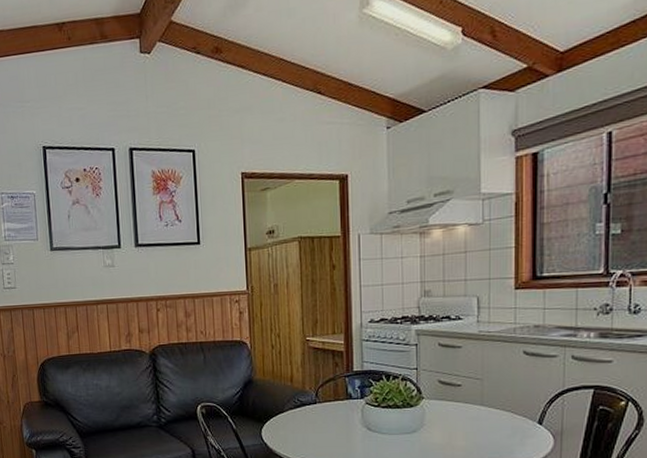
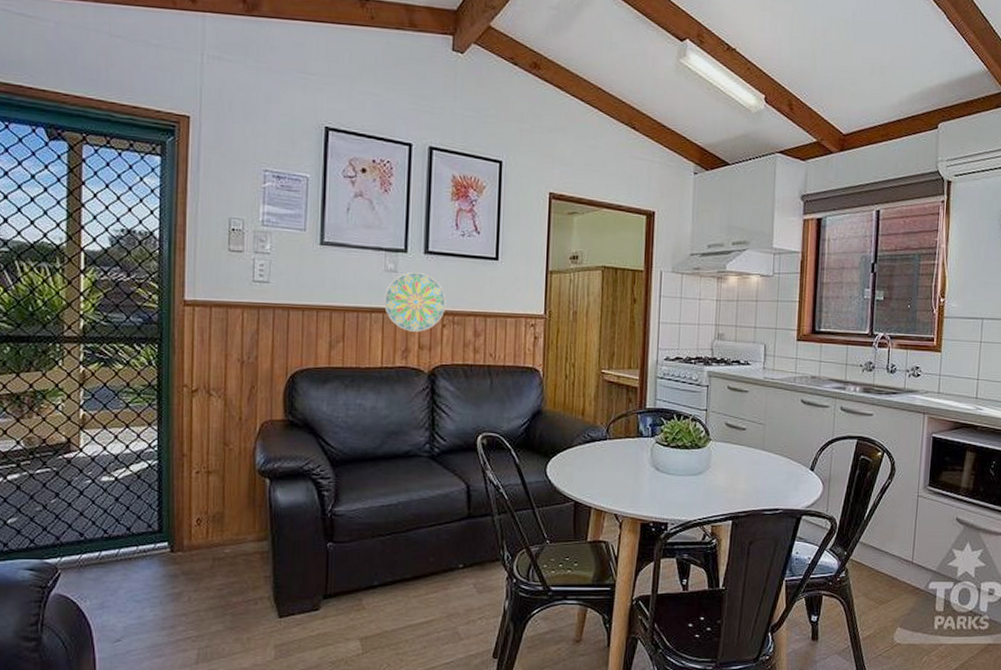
decorative plate: none [106,264,159,318] -> present [384,271,447,332]

